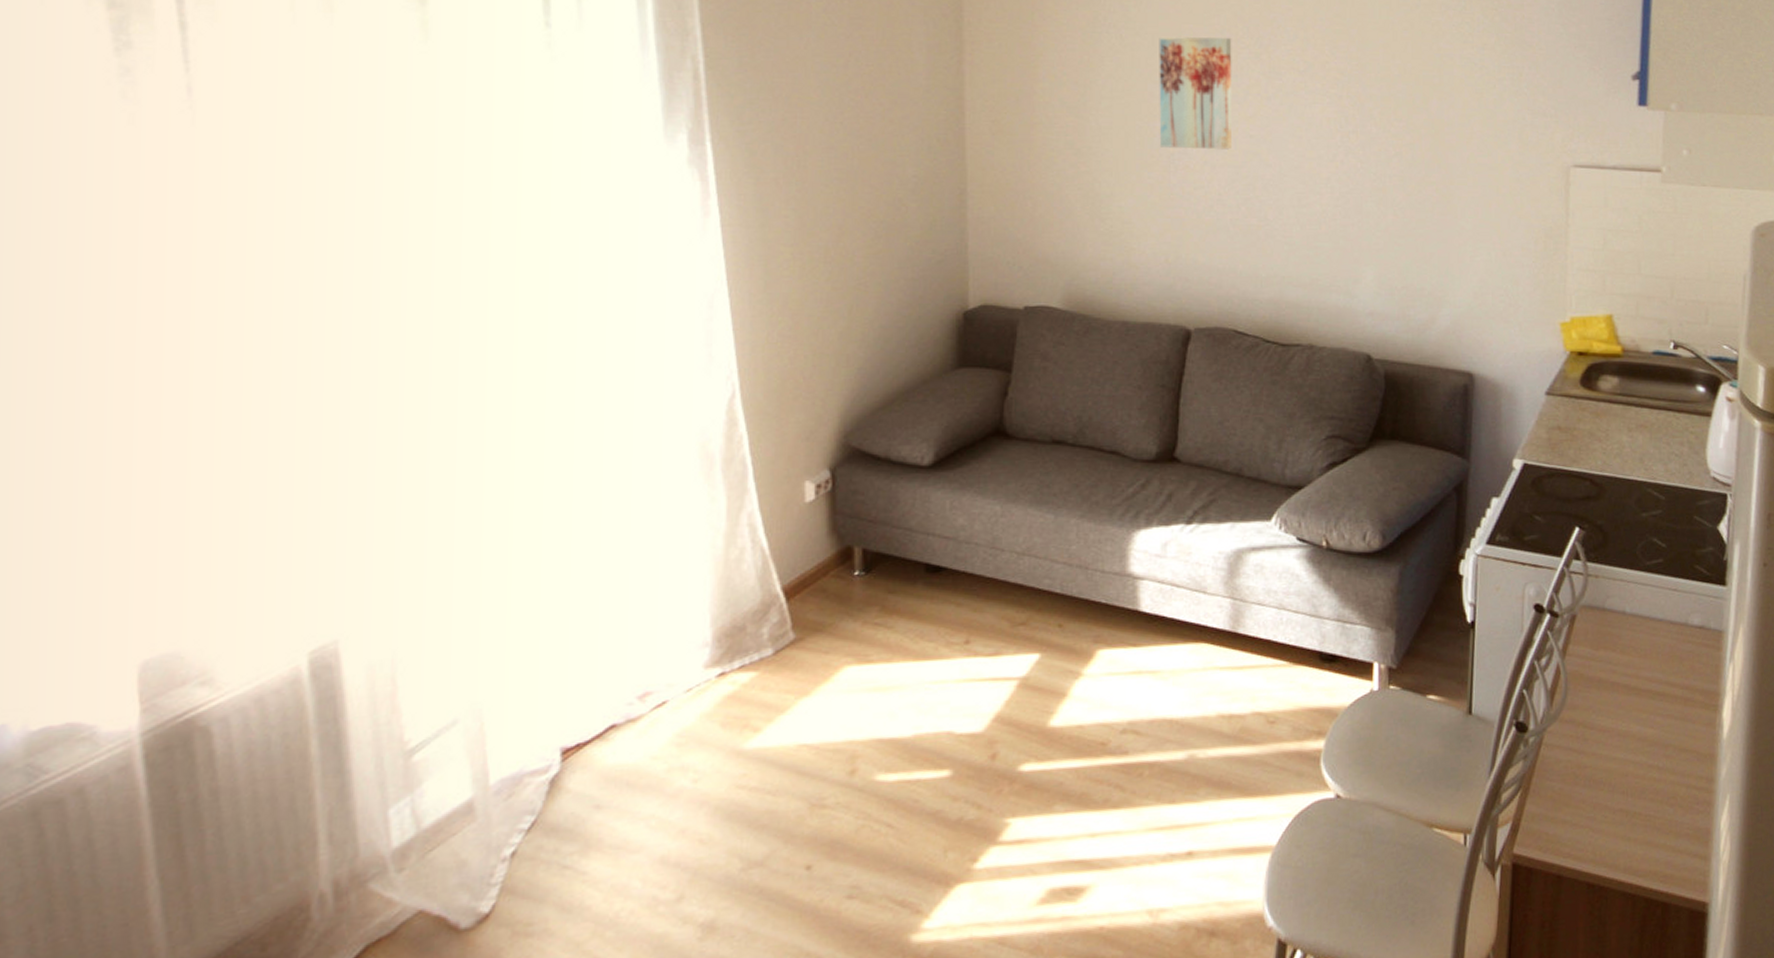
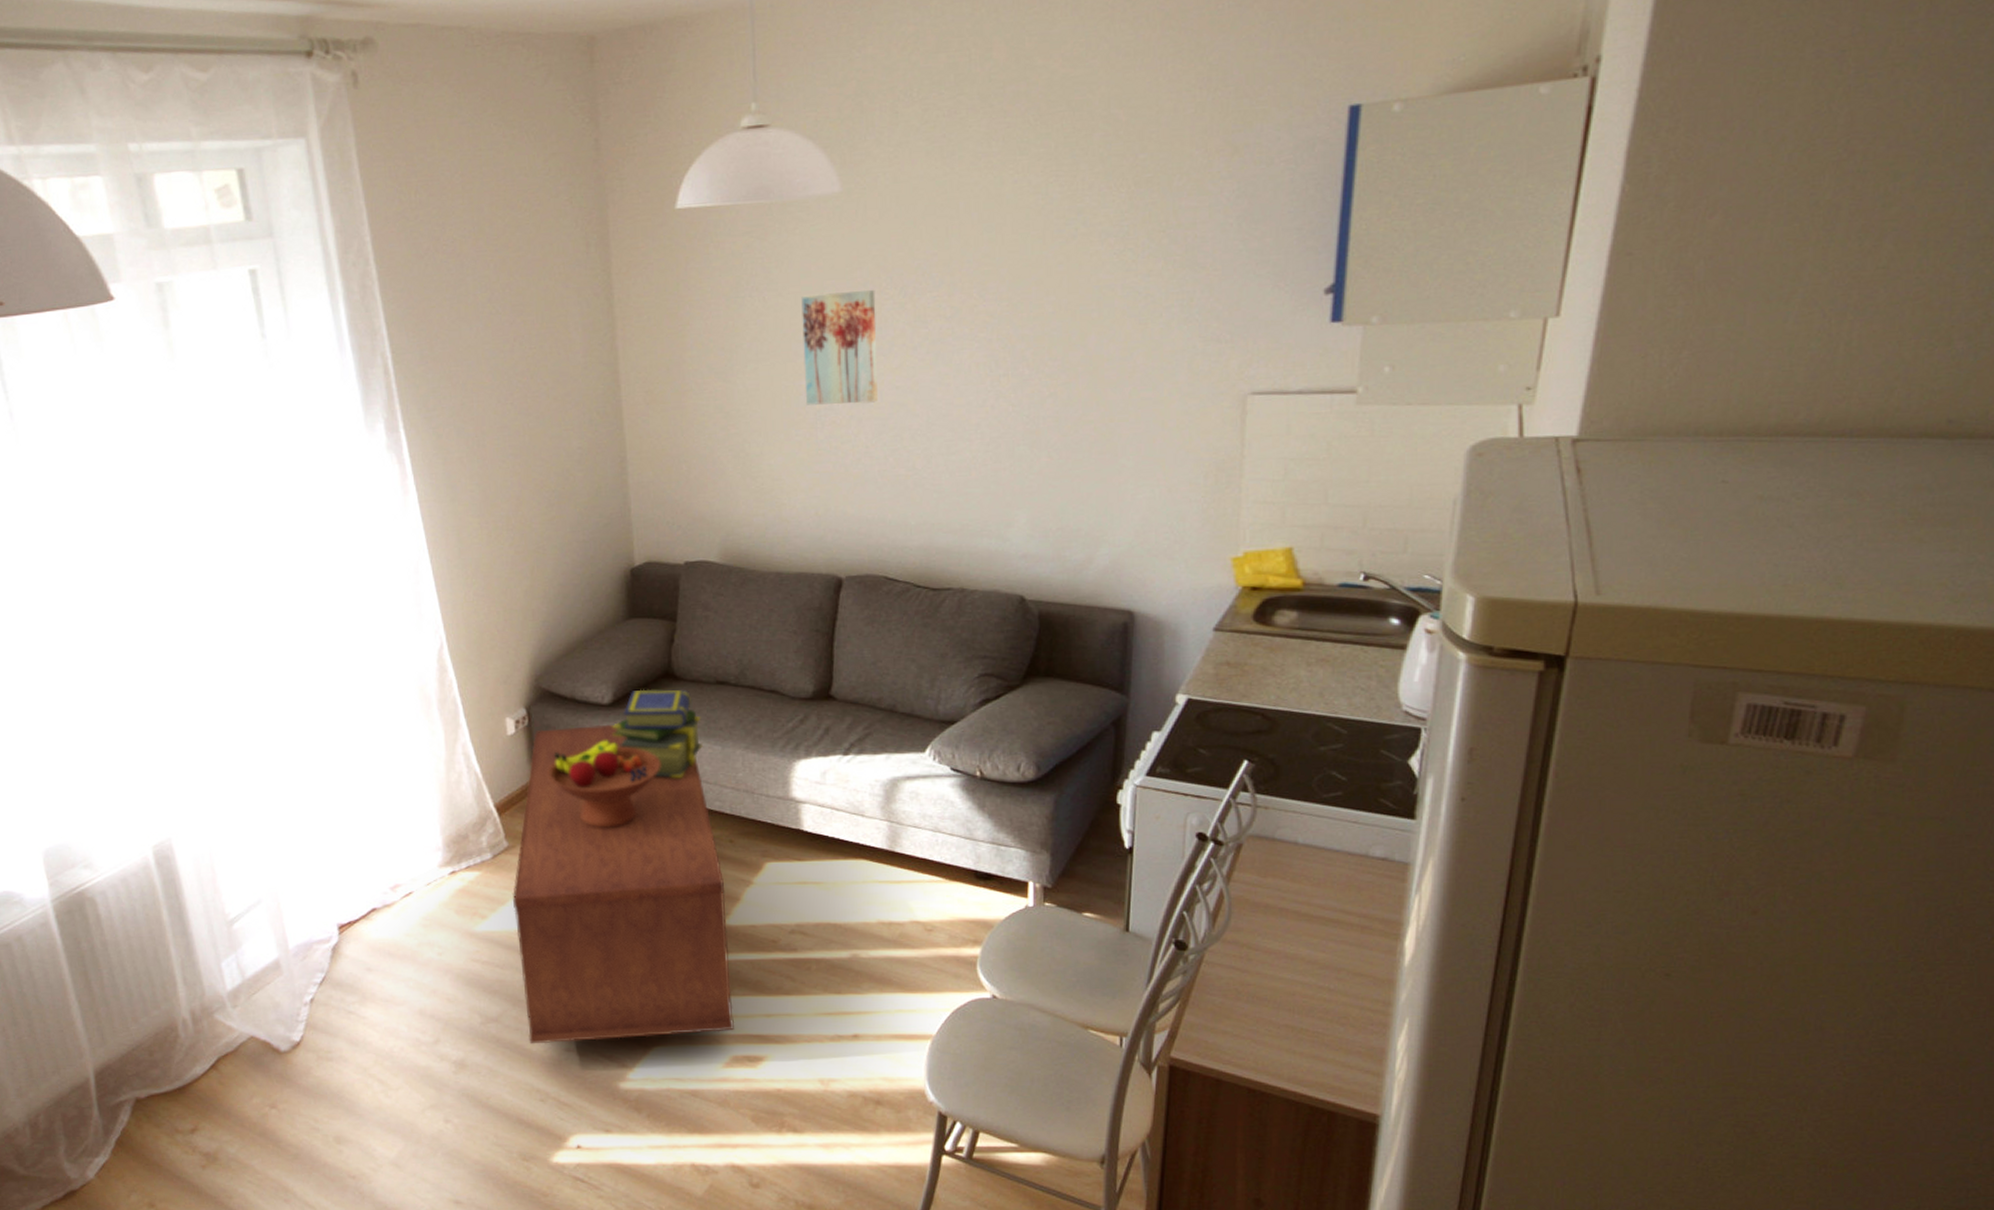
coffee table: none [795,490,1054,893] -> present [513,725,735,1044]
fruit bowl: none [850,508,985,614] -> present [547,740,661,828]
stack of books: none [931,448,1034,553] -> present [612,689,703,779]

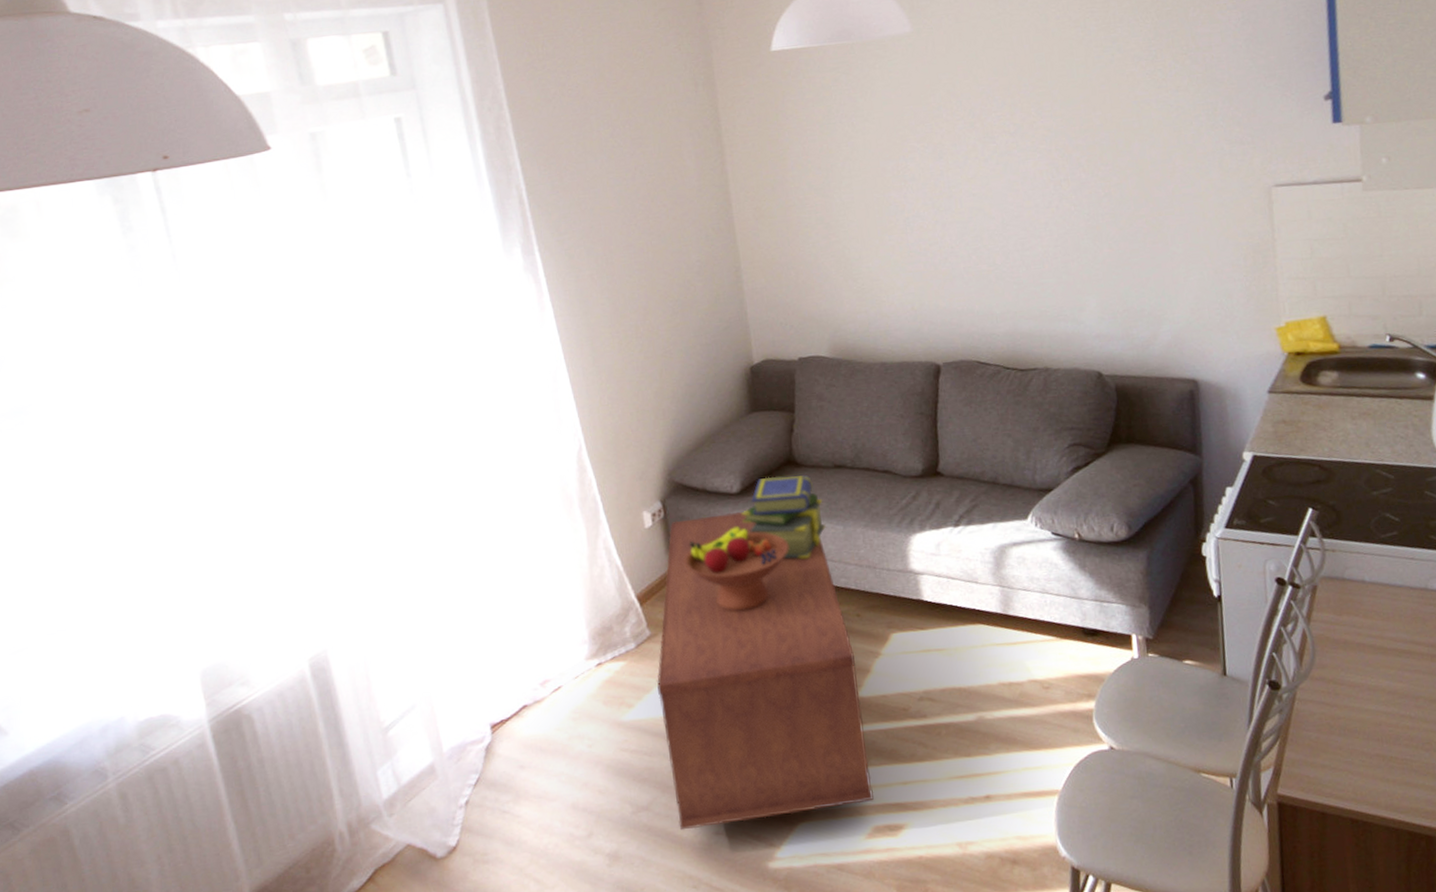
wall art: present [801,289,878,405] -> none [885,112,958,214]

